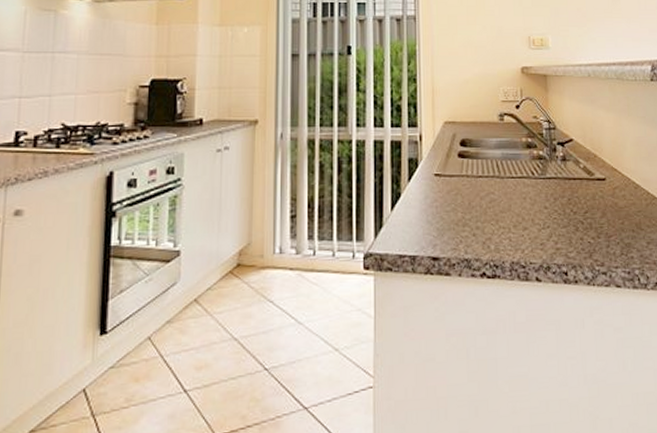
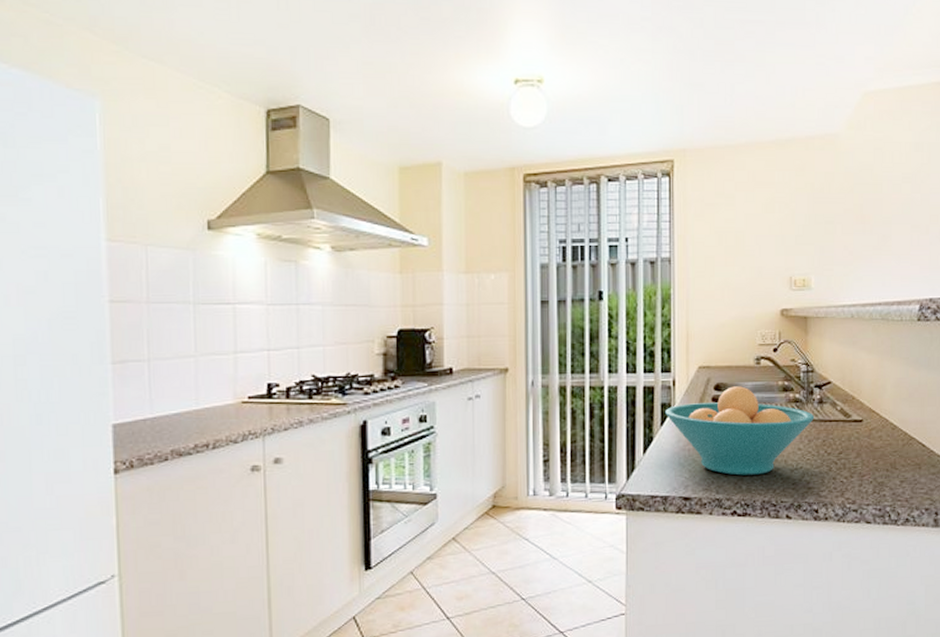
fruit bowl: none [411,142,559,235] -> present [664,386,815,476]

